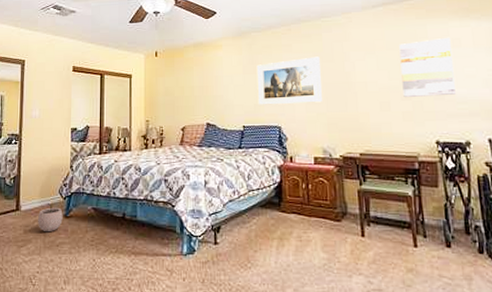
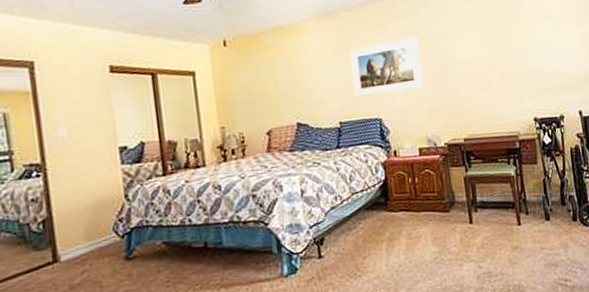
plant pot: present [38,202,63,233] -> none [87,244,124,283]
wall art: present [399,37,456,98] -> none [496,9,550,77]

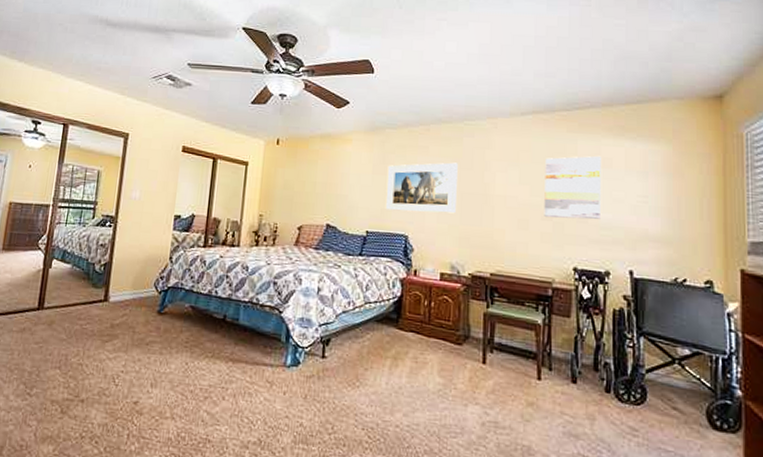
wall art: none [496,9,550,77] -> present [544,155,601,220]

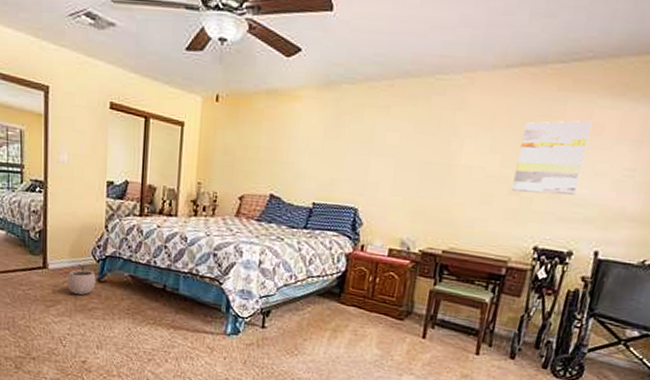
plant pot: none [127,295,157,329] -> present [68,263,96,296]
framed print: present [385,162,458,214] -> none [335,126,422,186]

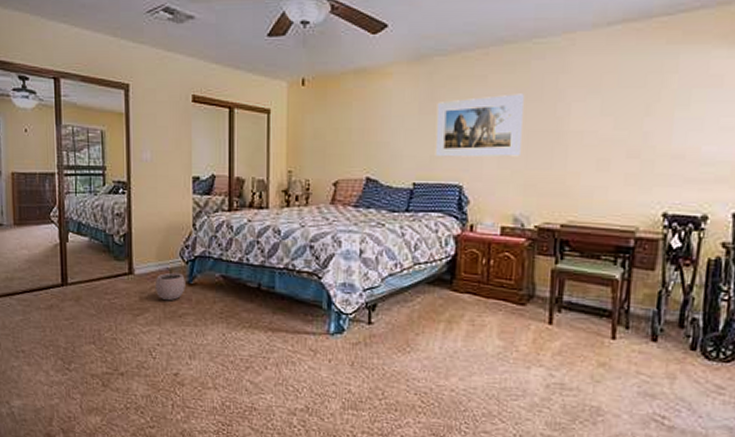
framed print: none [335,126,422,186] -> present [435,93,524,158]
wall art: present [512,120,592,195] -> none [630,72,709,155]

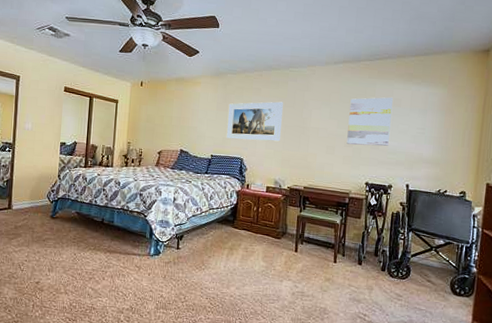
plant pot: present [156,266,185,301] -> none [27,204,50,229]
wall art: none [630,72,709,155] -> present [346,97,393,146]

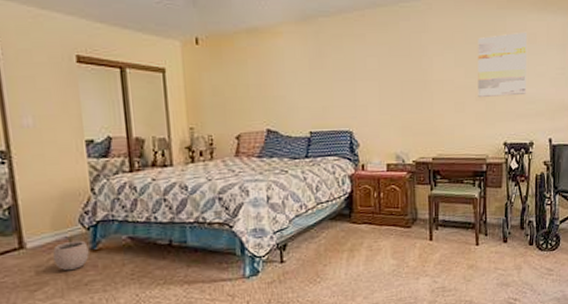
plant pot: none [27,204,50,229] -> present [53,235,89,271]
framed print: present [226,101,283,142] -> none [325,50,397,107]

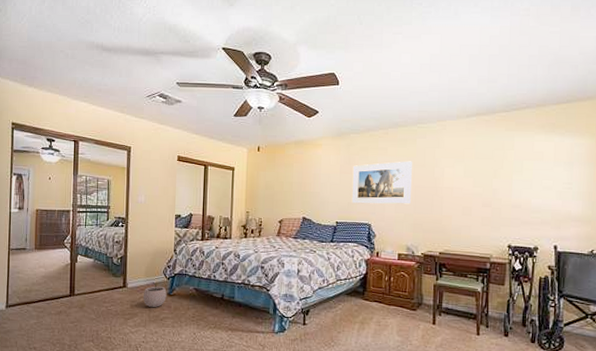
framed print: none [325,50,397,107] -> present [351,161,412,205]
wall art: present [478,31,527,98] -> none [484,150,534,205]

